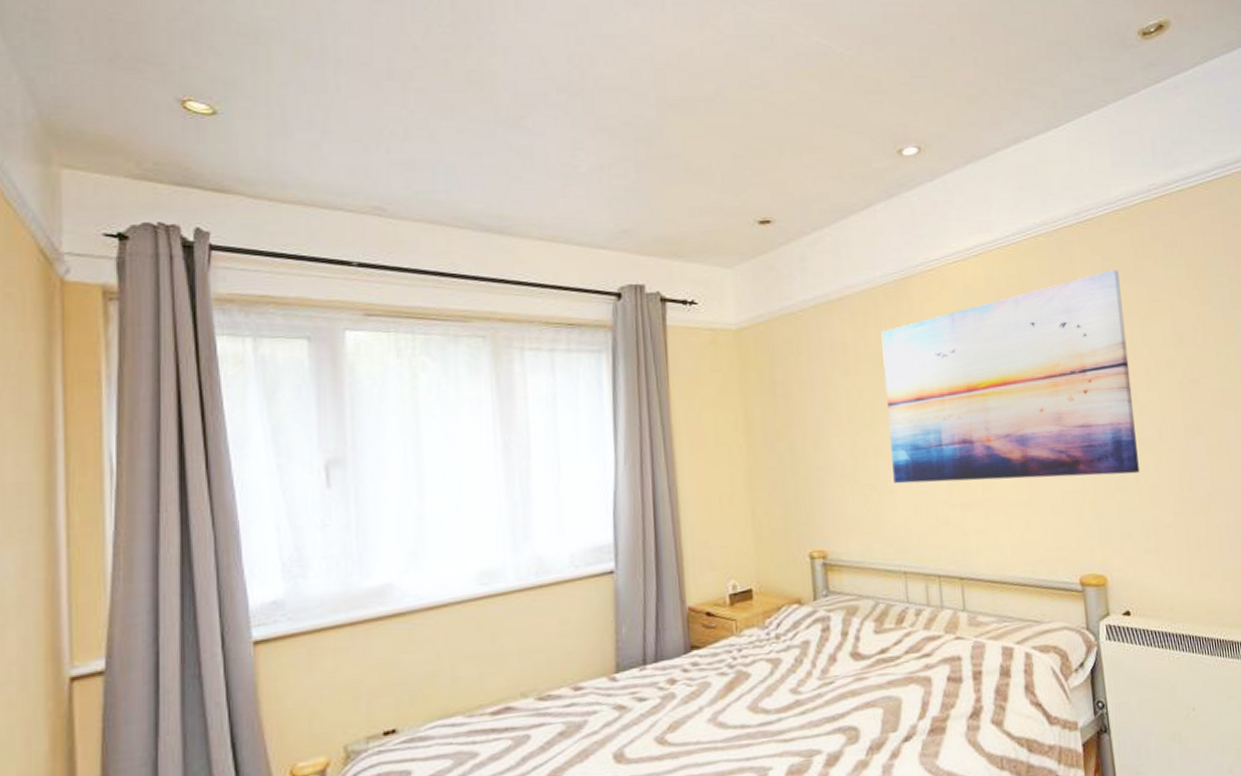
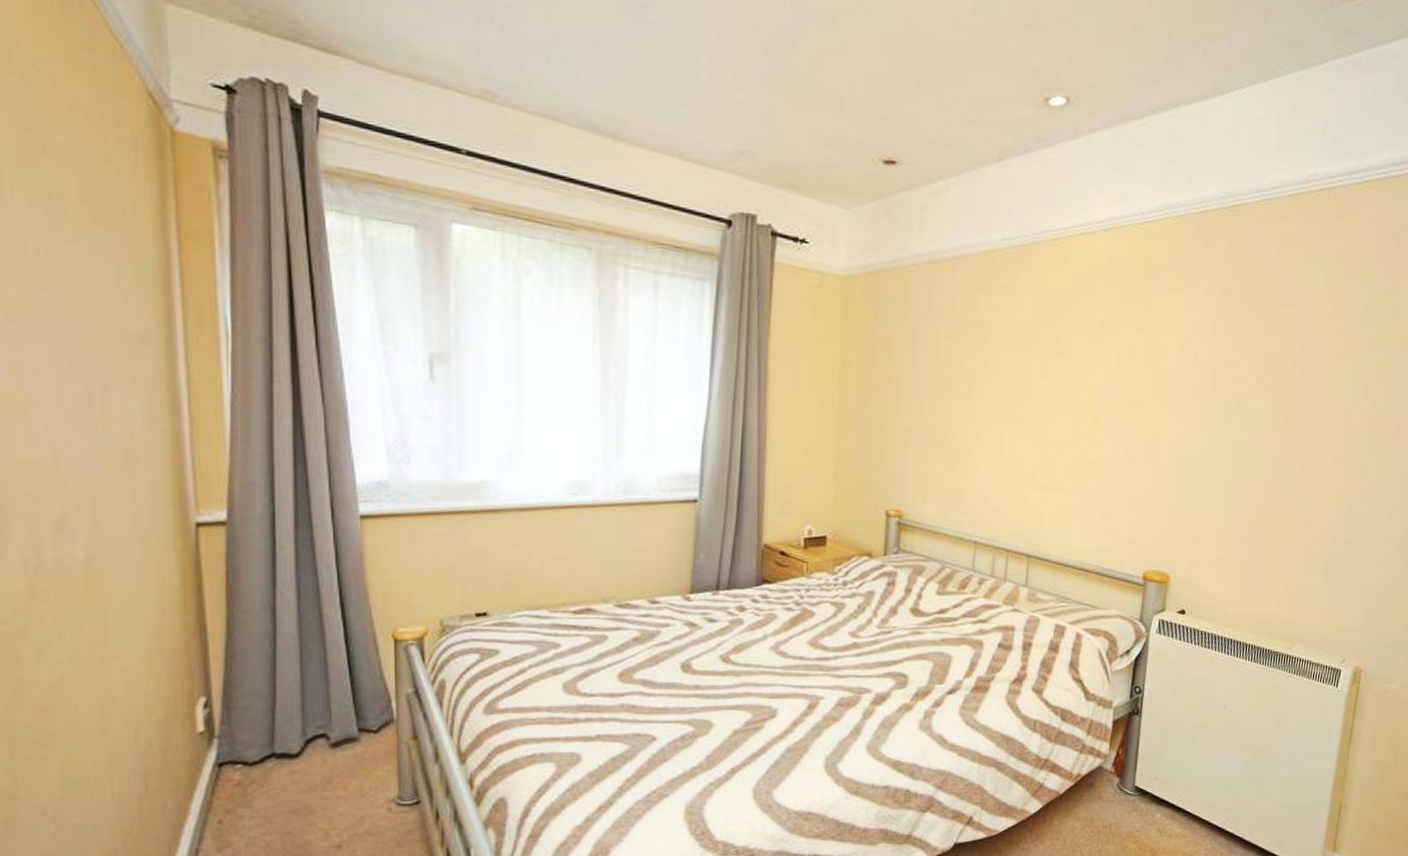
wall art: present [881,270,1140,484] -> none [979,265,1254,481]

